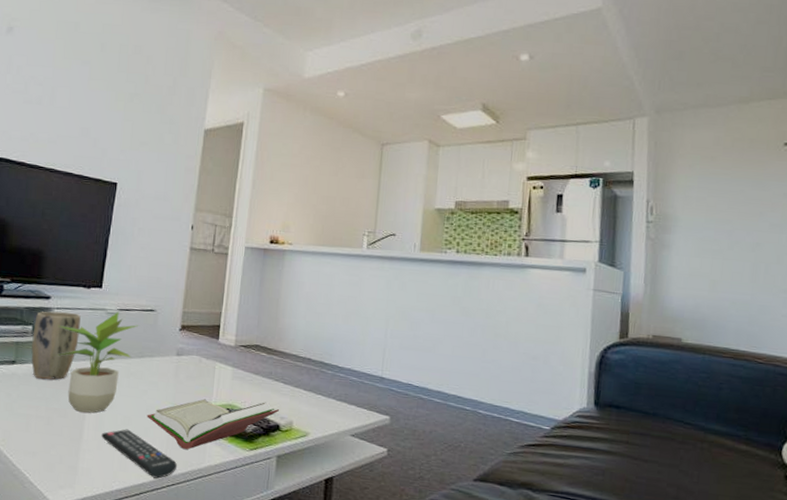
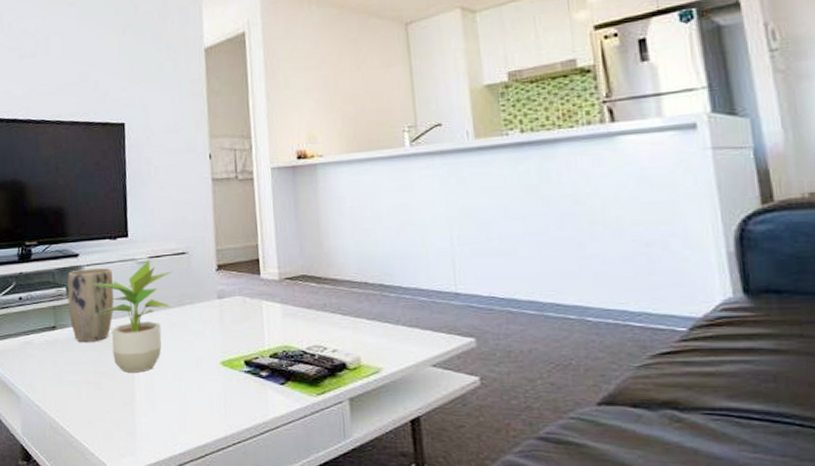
remote control: present [101,429,177,479] -> none [154,386,240,437]
book: present [147,399,280,450] -> none [198,338,343,402]

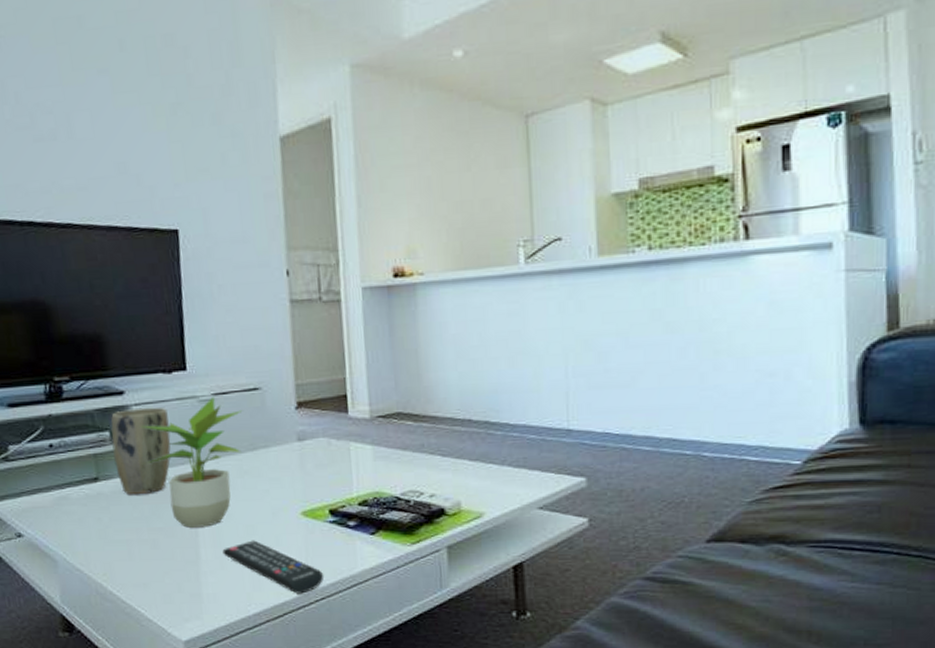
remote control: none [154,386,240,437] -> present [222,540,323,594]

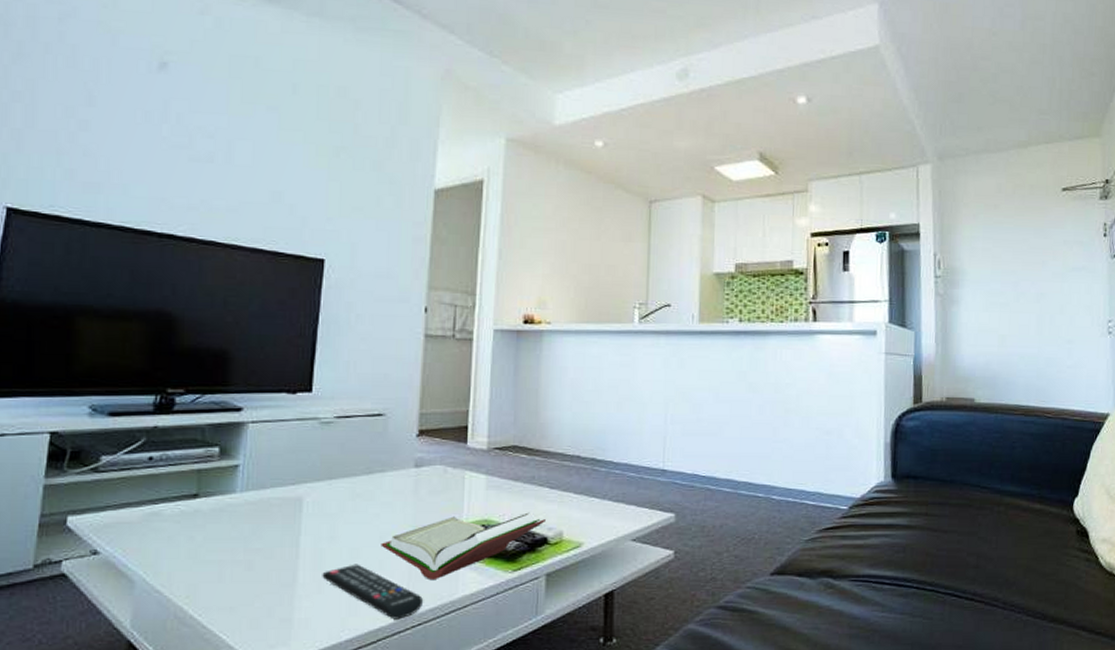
plant pot: present [110,407,171,495] -> none [219,425,285,514]
potted plant: present [141,396,243,528] -> none [253,419,364,549]
book: none [274,482,442,555] -> present [381,512,547,581]

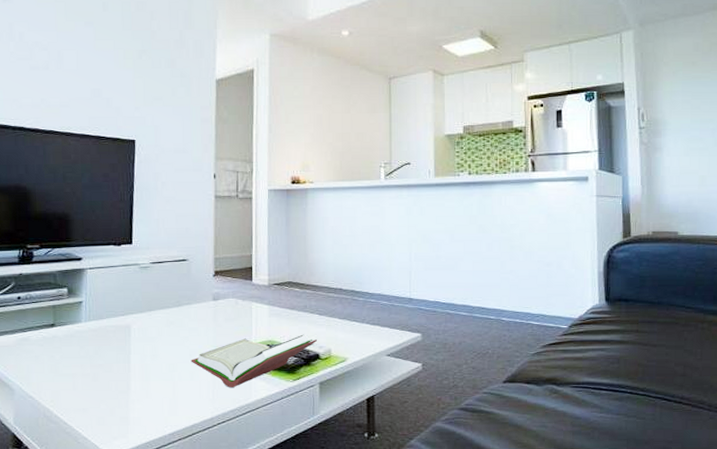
remote control: present [322,564,423,620] -> none [148,375,225,418]

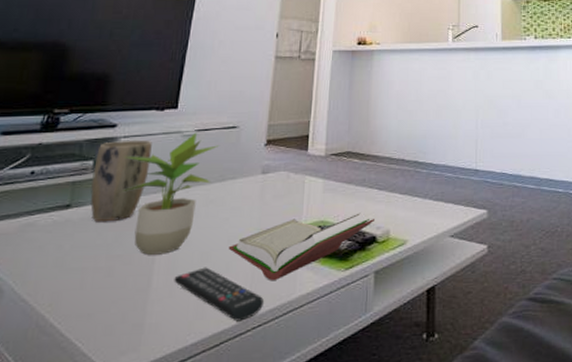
plant pot: none [68,271,115,339] -> present [90,139,152,222]
potted plant: none [93,264,173,365] -> present [120,132,219,255]
remote control: none [148,375,225,418] -> present [174,267,263,322]

